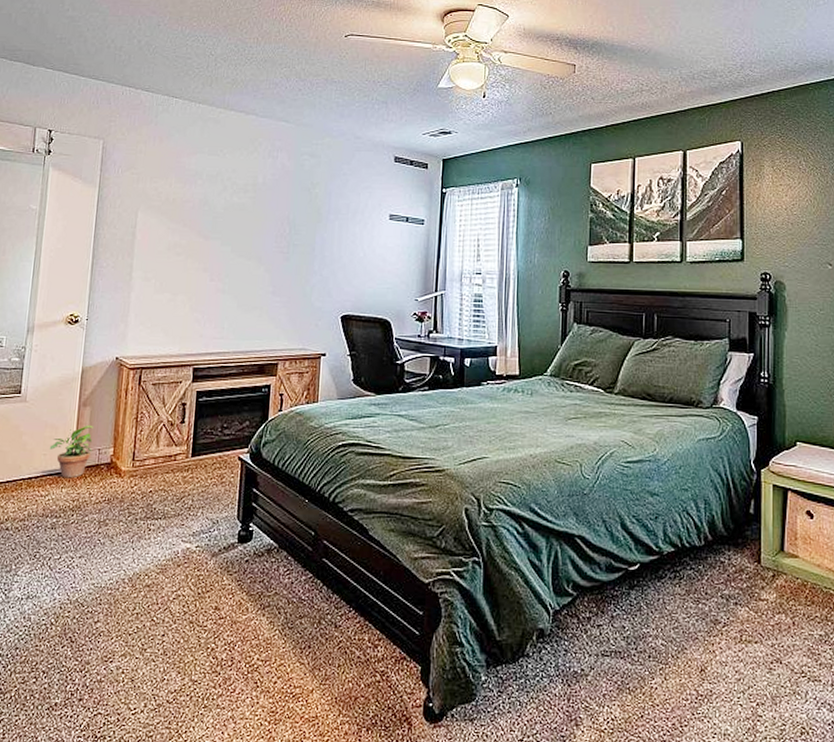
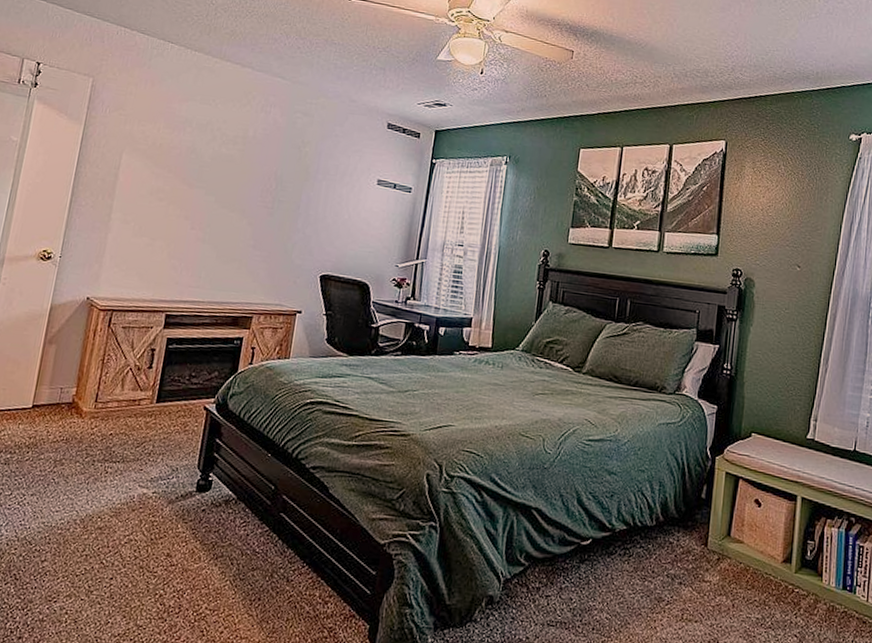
potted plant: present [49,424,94,478] -> none [9,362,58,415]

